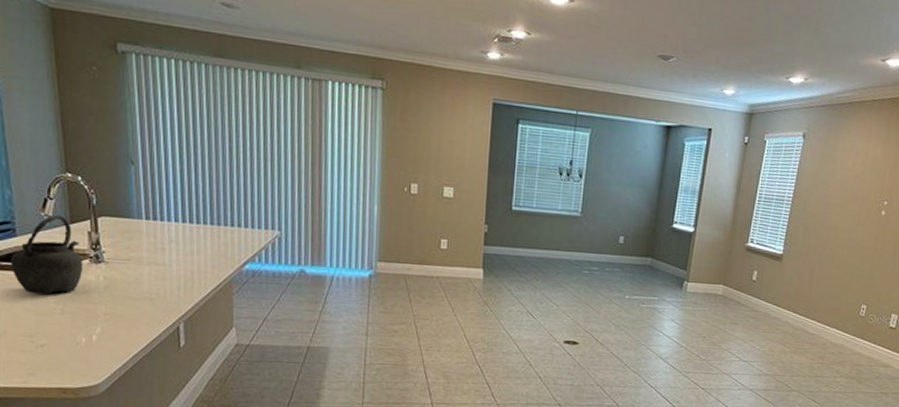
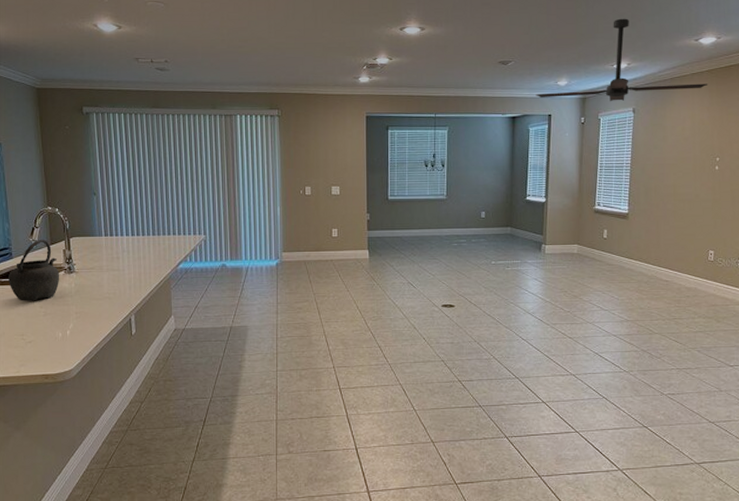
ceiling fan: none [696,21,889,123] -> present [535,18,708,102]

